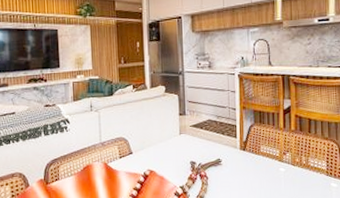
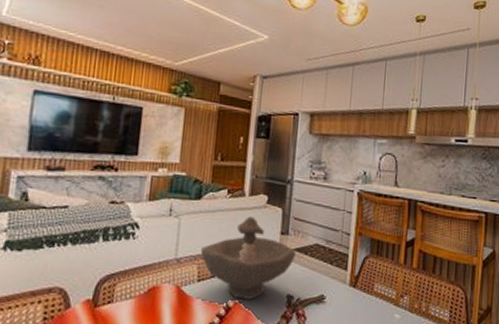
decorative bowl: none [118,104,193,168] -> present [200,216,296,300]

